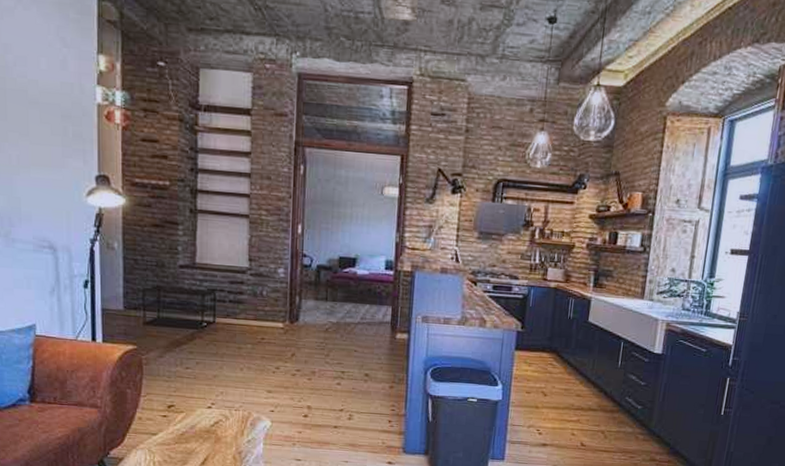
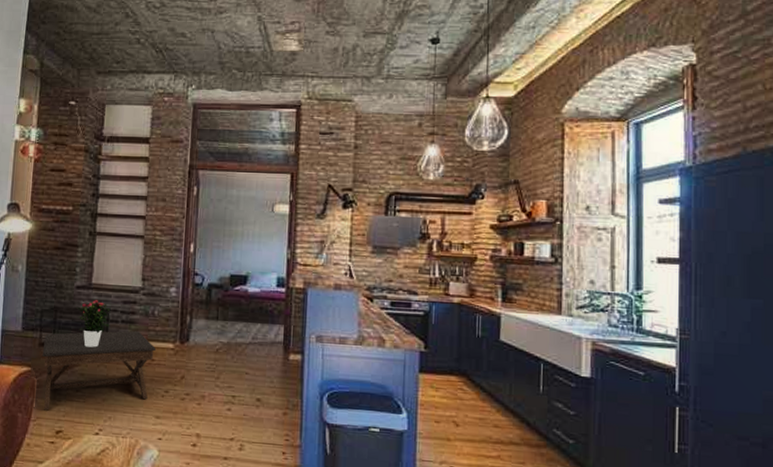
coffee table: none [148,310,266,387] -> present [42,330,157,410]
potted flower: none [181,279,217,327] -> present [76,300,110,348]

